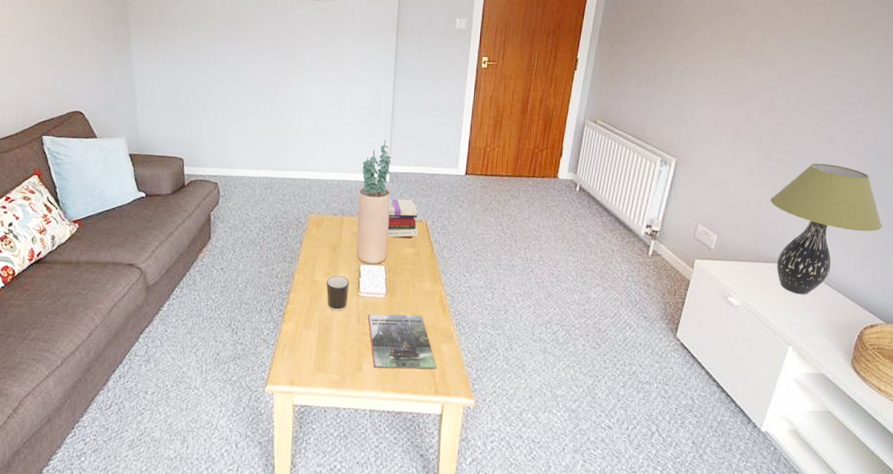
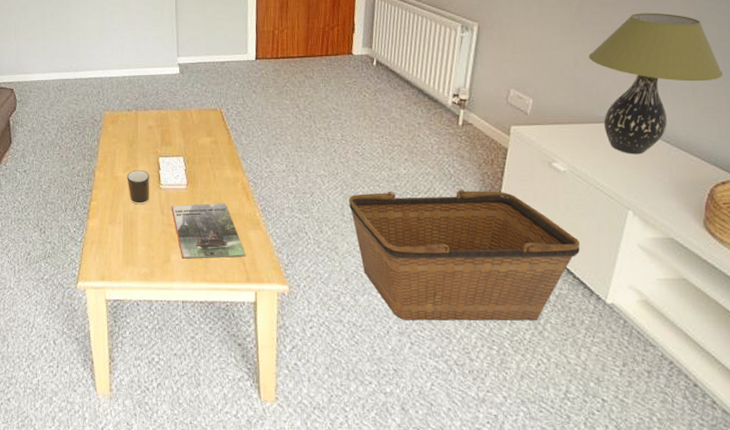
vase: present [356,140,391,265] -> none [149,32,184,156]
books: present [387,199,418,238] -> none [182,89,213,128]
bicycle basket: none [540,314,745,444] -> present [349,189,581,321]

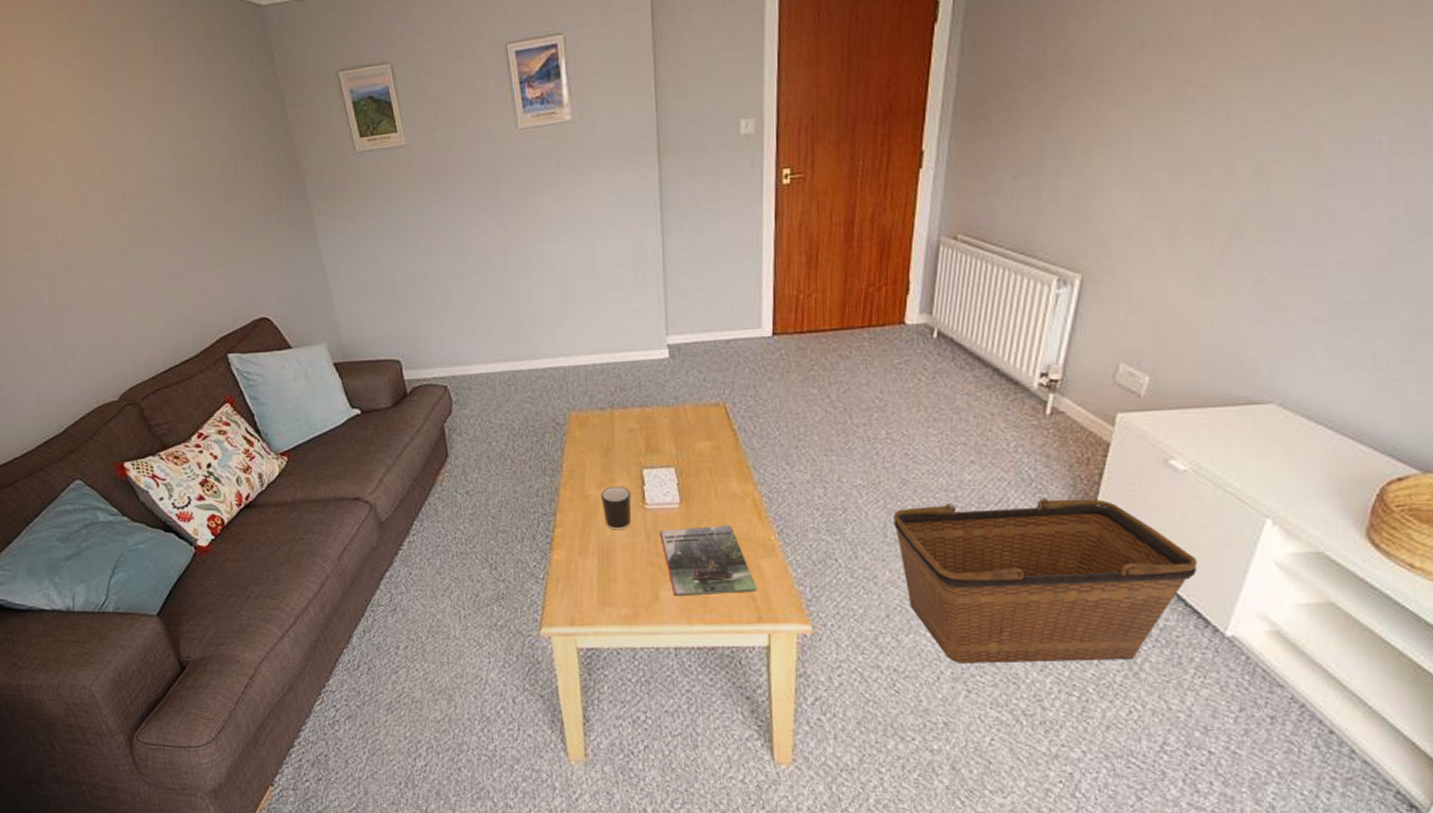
table lamp: present [588,13,723,155] -> none [1232,251,1417,446]

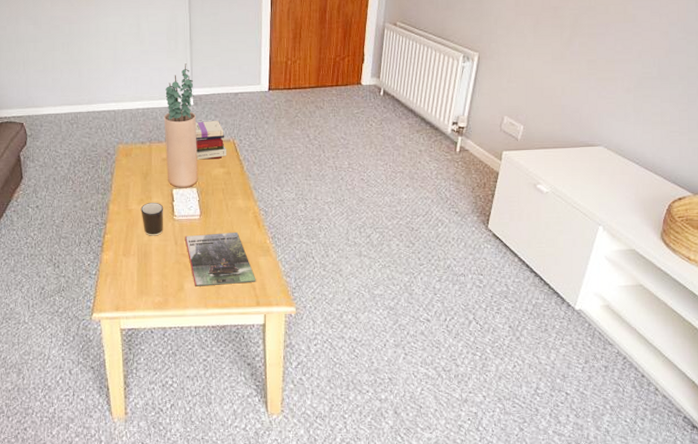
vase: none [629,302,676,468] -> present [163,63,198,188]
books: none [673,378,715,430] -> present [196,121,226,160]
bicycle basket: present [893,498,1198,664] -> none [353,211,557,333]

